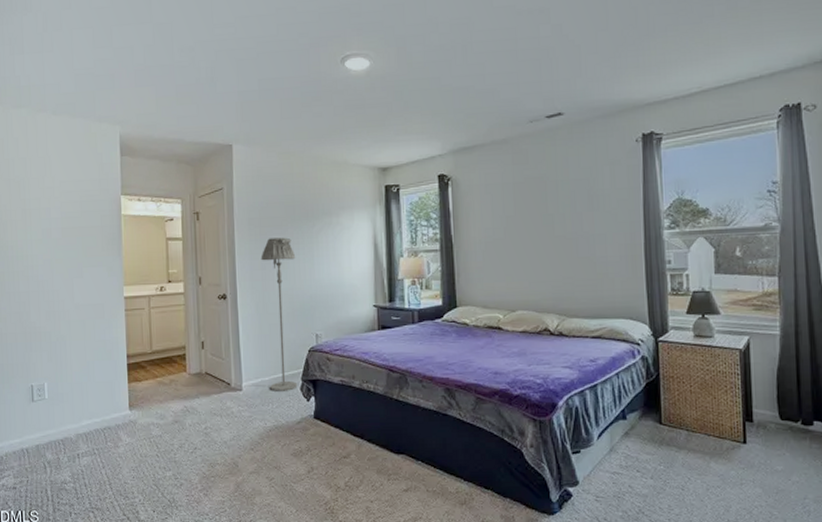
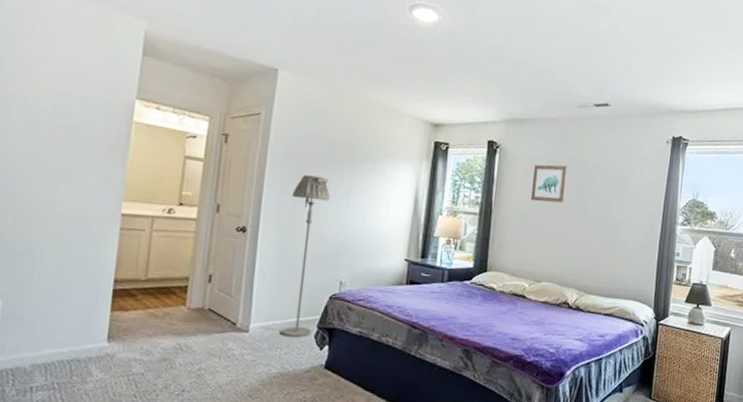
wall art: none [491,186,529,229] -> present [531,164,568,203]

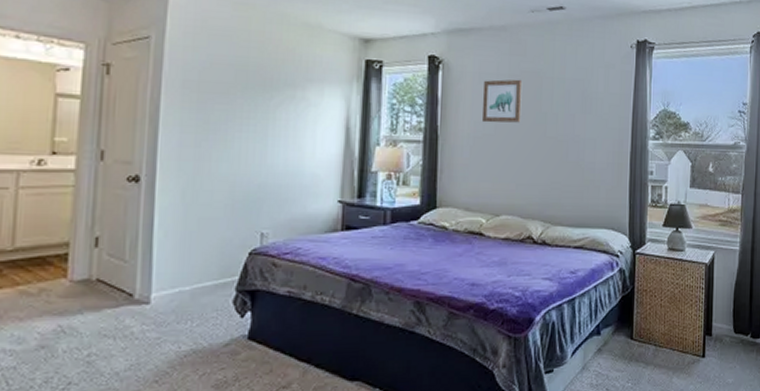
floor lamp: present [281,174,331,337] -> none [191,108,244,305]

